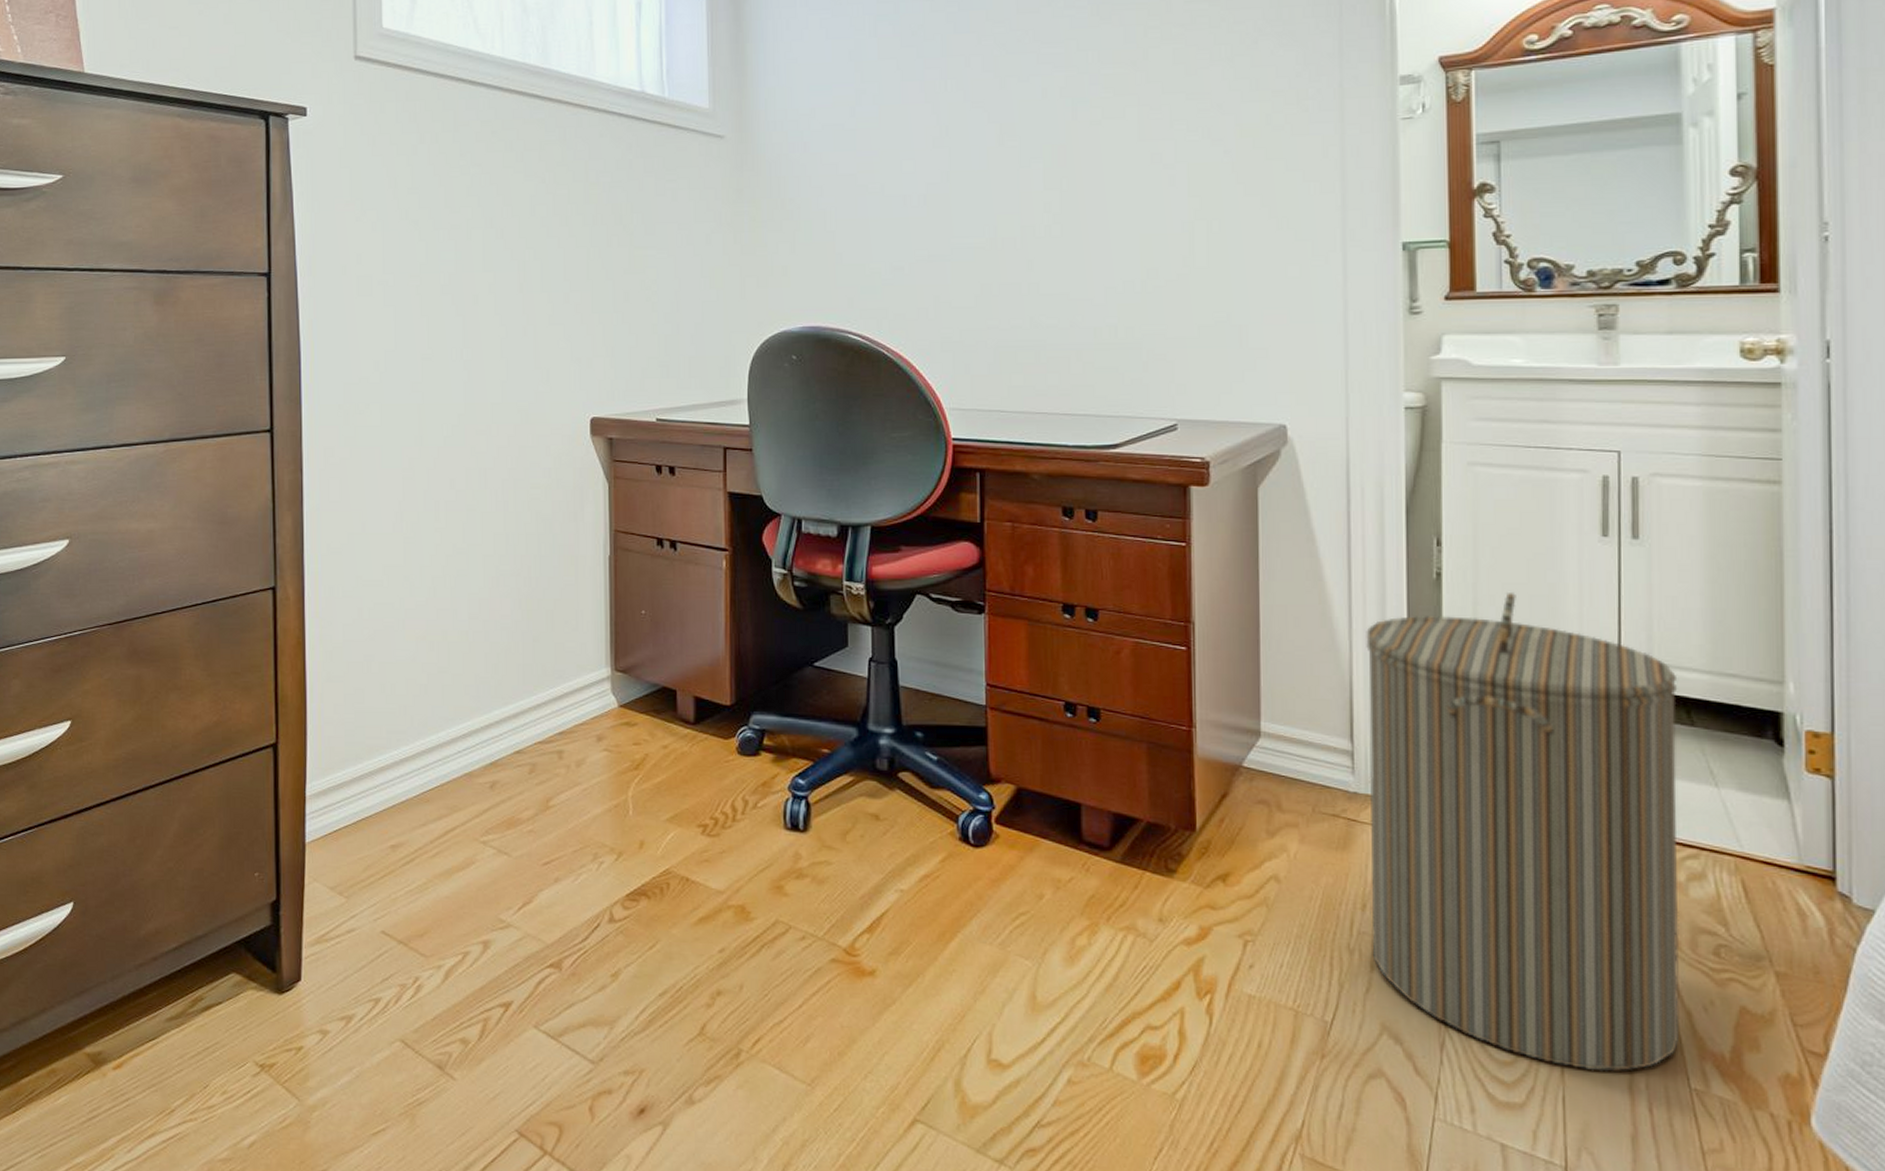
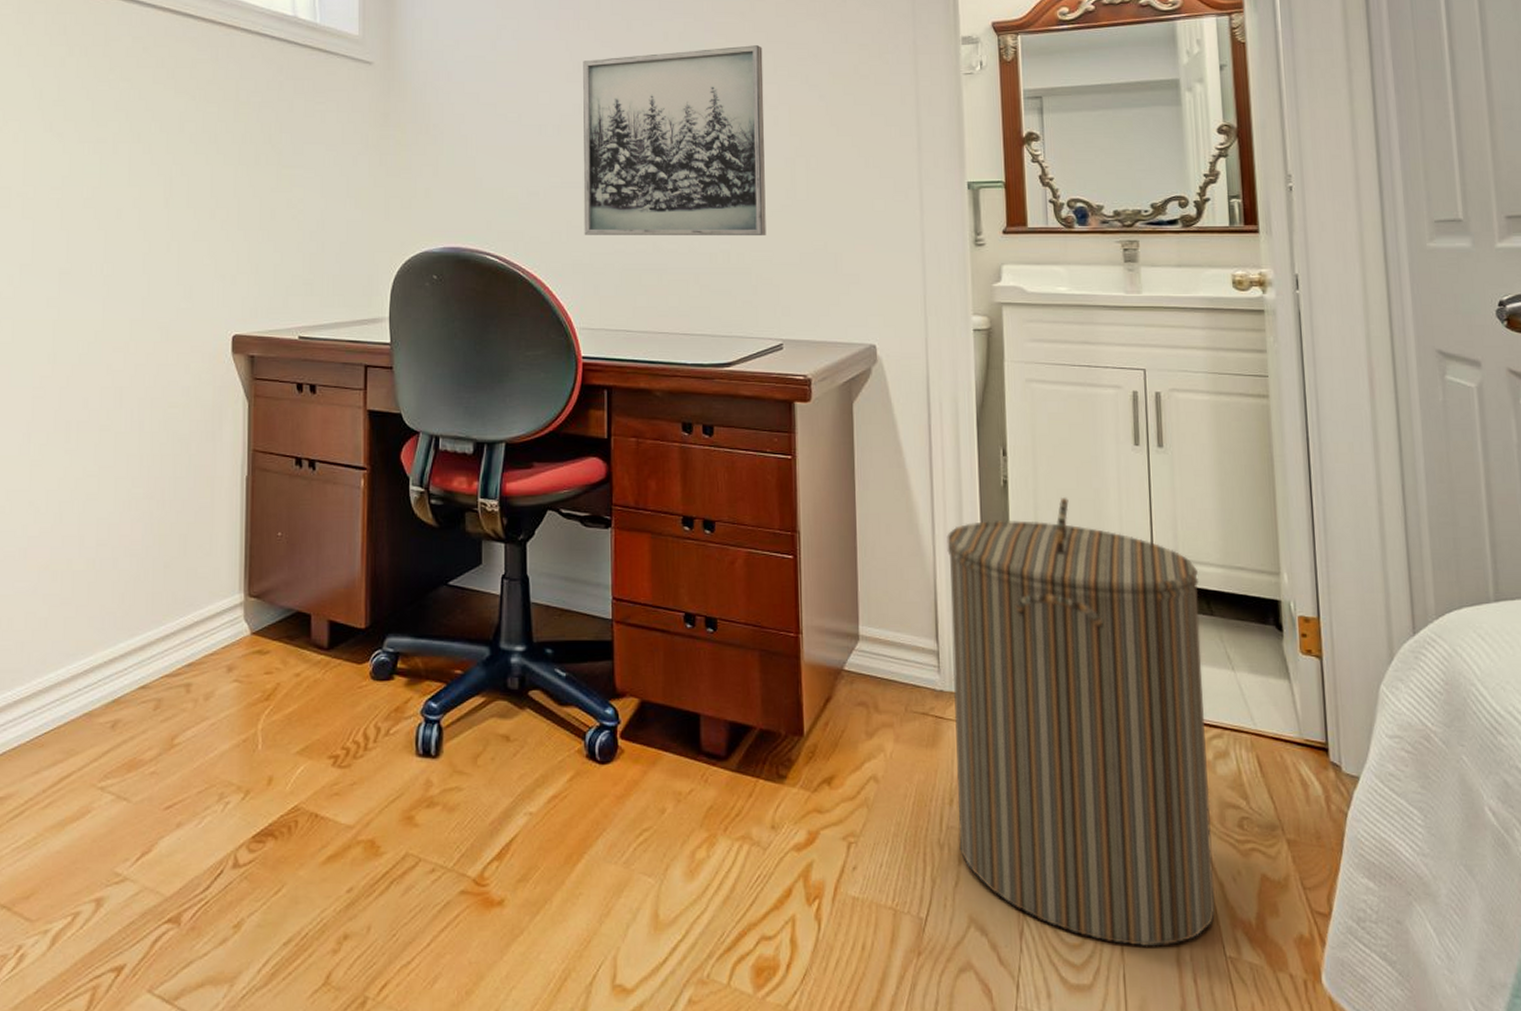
wall art: none [951,98,1159,311] -> present [583,45,766,237]

